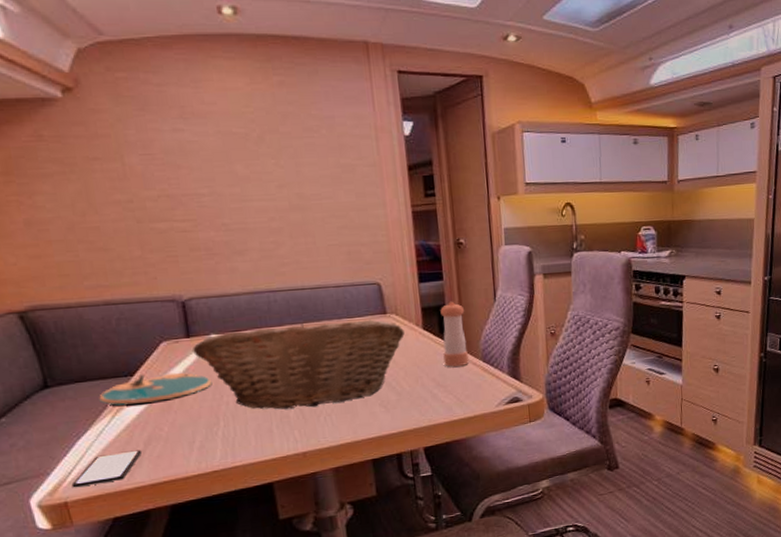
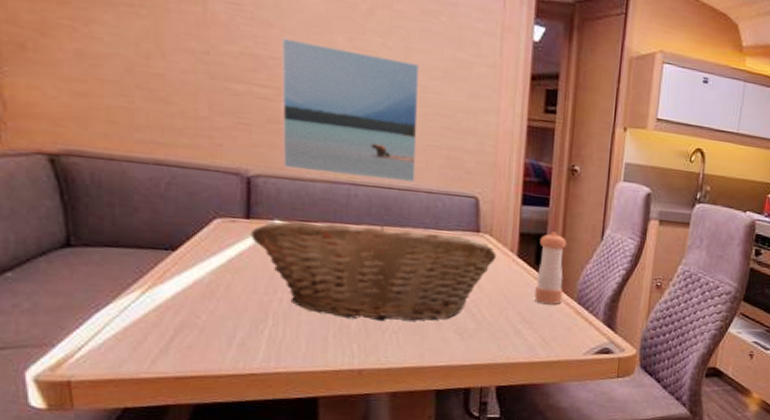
smartphone: present [71,450,141,488] -> none [79,334,169,367]
plate: present [99,372,212,406] -> none [130,250,267,285]
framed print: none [191,175,323,288] -> present [281,37,420,183]

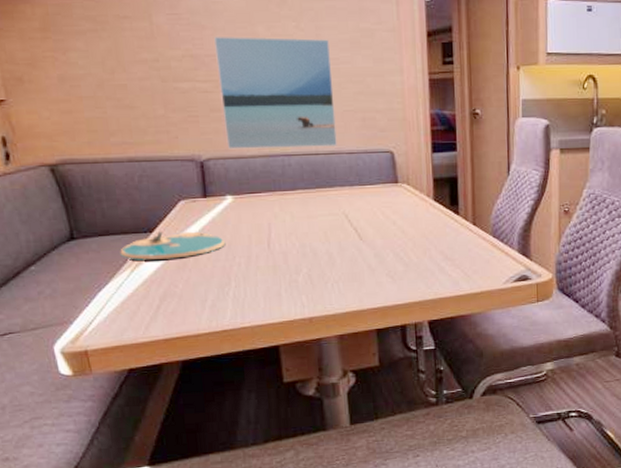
plate: none [130,250,267,285] -> present [120,231,226,260]
fruit basket: present [251,221,496,322] -> none [209,188,415,274]
pepper shaker: present [534,231,567,304] -> none [452,173,478,240]

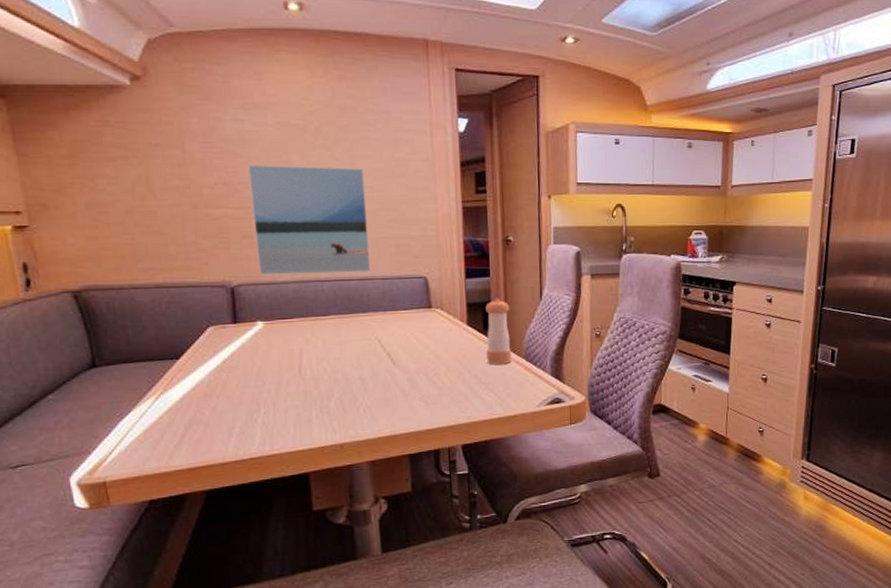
plate: present [120,231,226,260] -> none [144,357,256,388]
pepper shaker: none [452,173,478,240] -> present [485,298,511,364]

